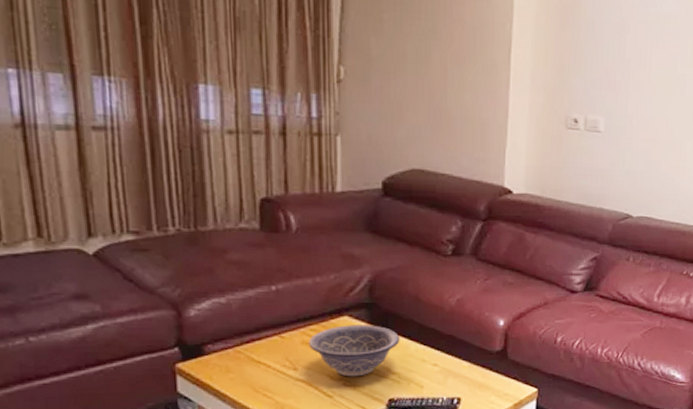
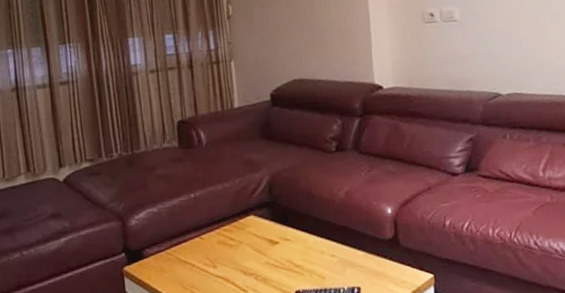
decorative bowl: present [309,325,400,377] -> none [223,221,300,272]

